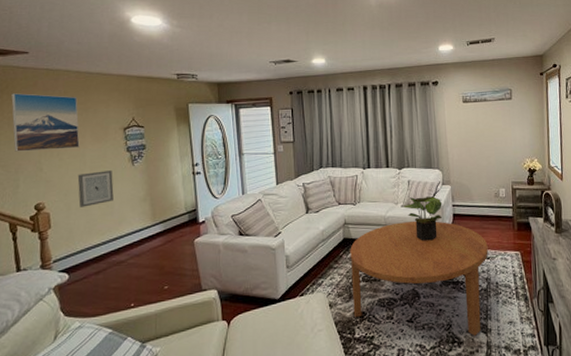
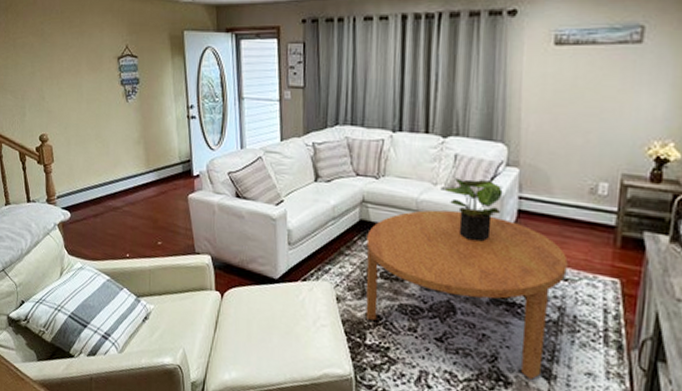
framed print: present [11,93,80,152] -> none [15,12,77,78]
wall art: present [77,170,114,207] -> none [75,105,109,144]

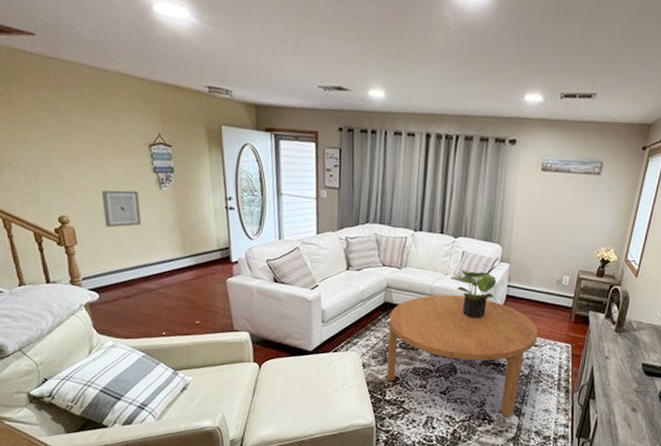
wall art: none [75,105,109,144] -> present [101,190,141,228]

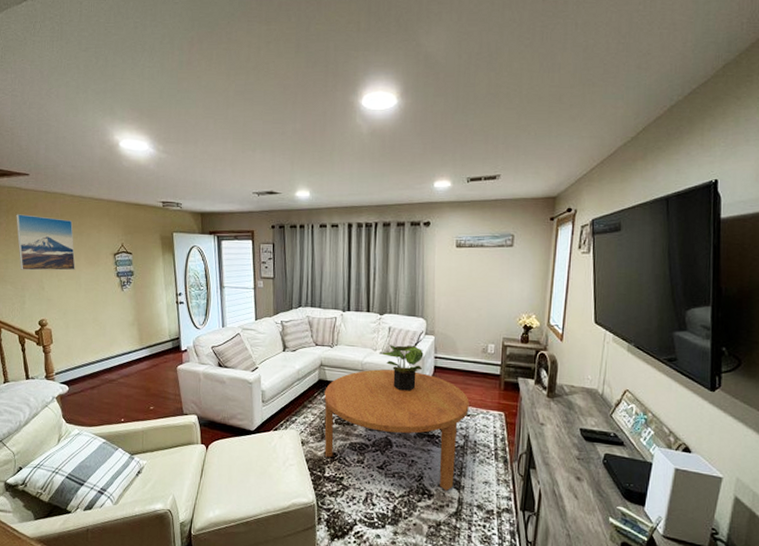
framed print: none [21,84,101,160] -> present [16,214,75,271]
wall art: present [101,190,141,228] -> none [74,294,106,327]

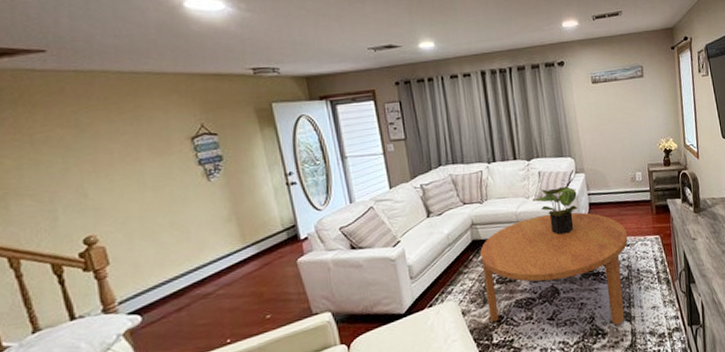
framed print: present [16,214,75,271] -> none [30,102,135,177]

